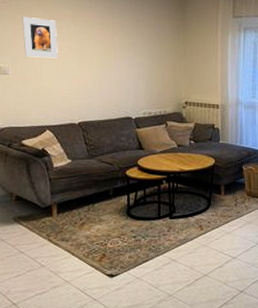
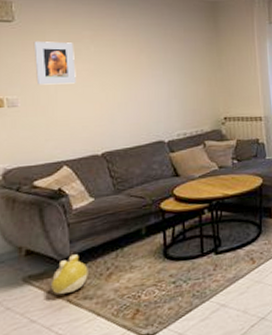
plush toy: none [35,204,65,234] -> present [50,254,88,294]

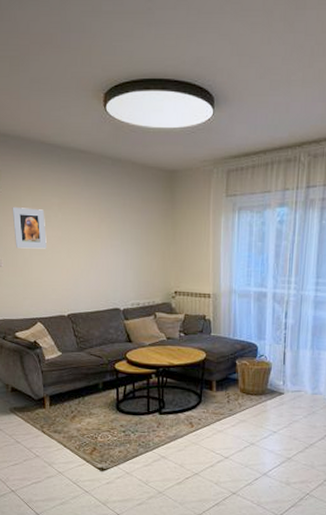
plush toy: present [50,254,88,294] -> none [29,396,57,426]

